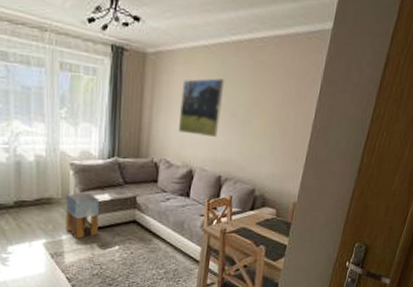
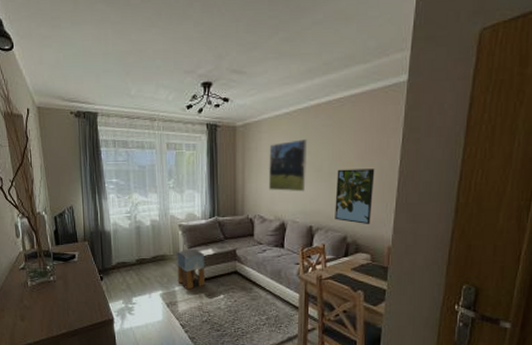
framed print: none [245,117,290,179] -> present [335,169,375,225]

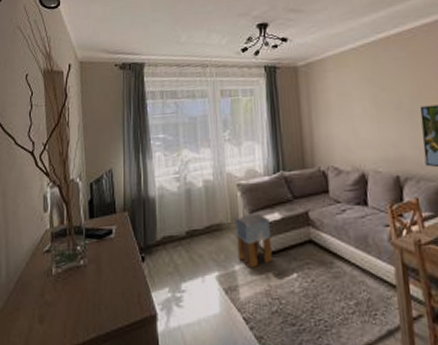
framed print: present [269,139,308,192] -> none [337,75,385,136]

